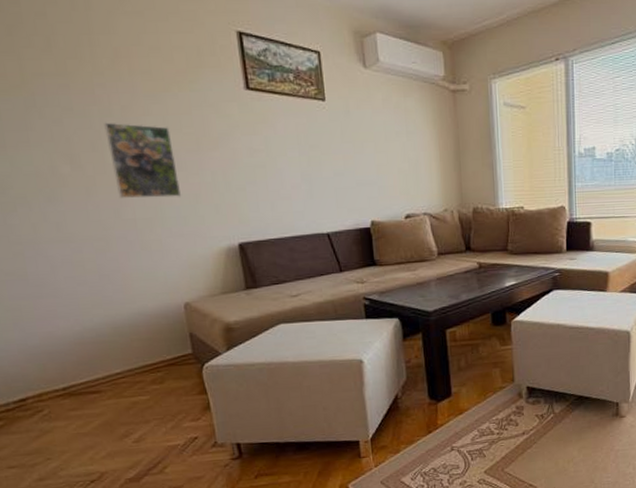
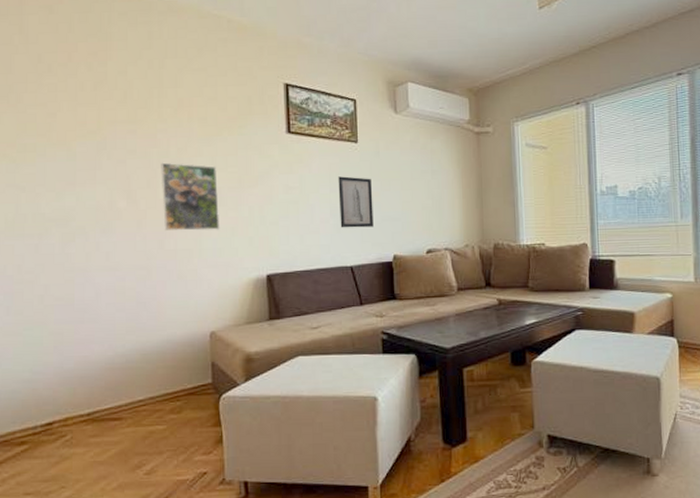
wall art: none [307,138,348,194] -> present [338,176,373,228]

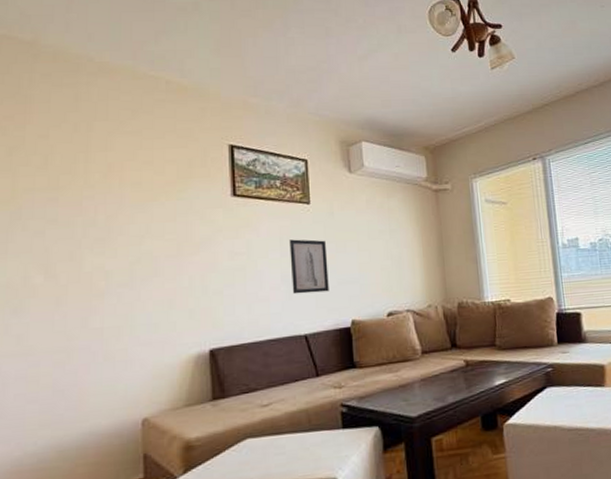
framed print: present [161,162,220,231] -> none [86,231,156,307]

